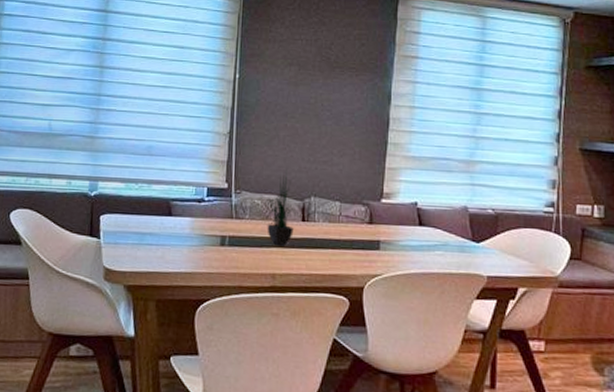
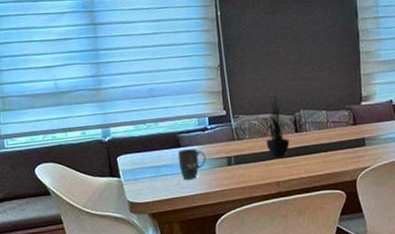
mug: none [166,218,198,254] -> present [177,148,206,180]

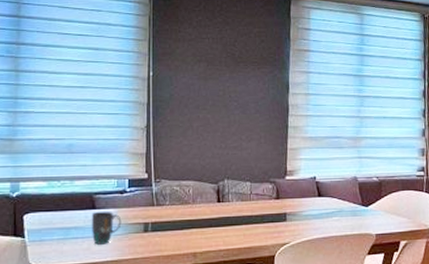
potted plant: present [258,91,293,156] -> none [179,158,215,226]

